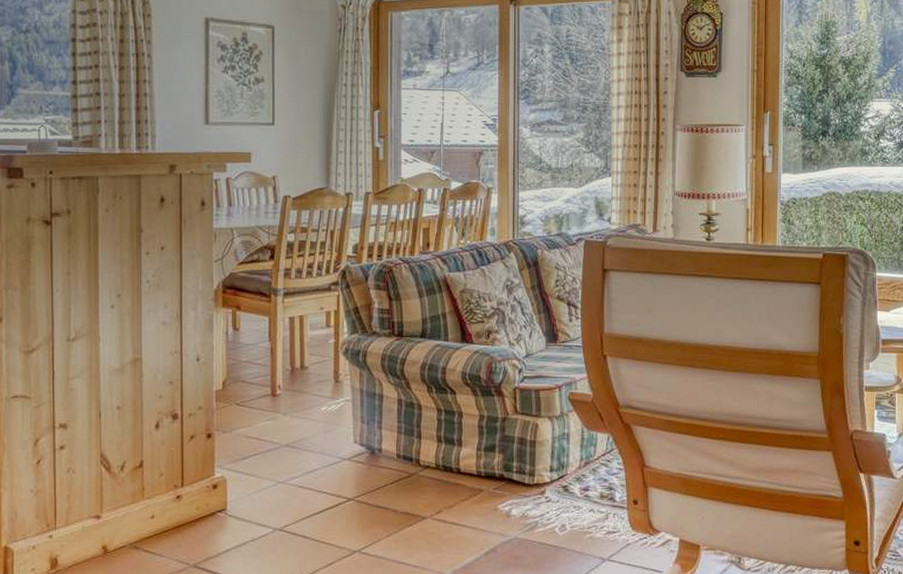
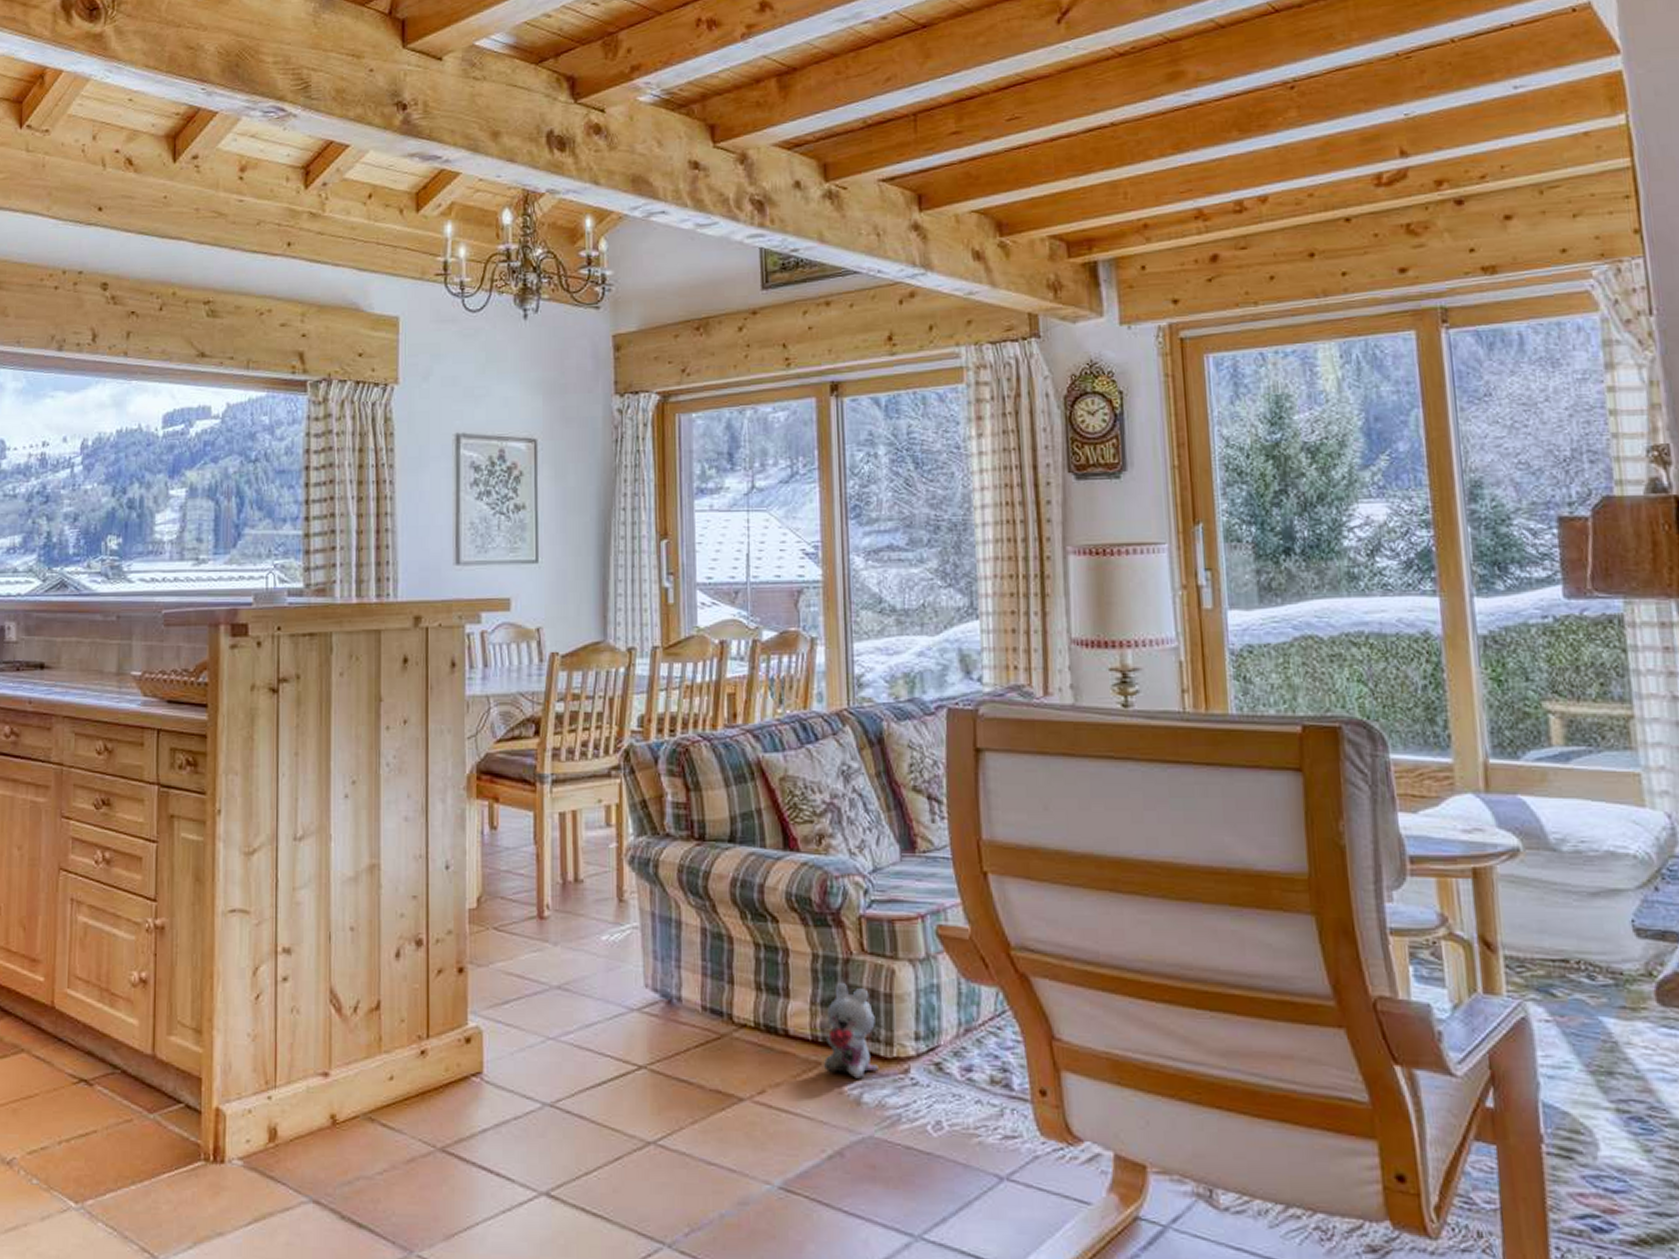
plush toy: none [484,434,524,499] -> present [823,982,879,1079]

